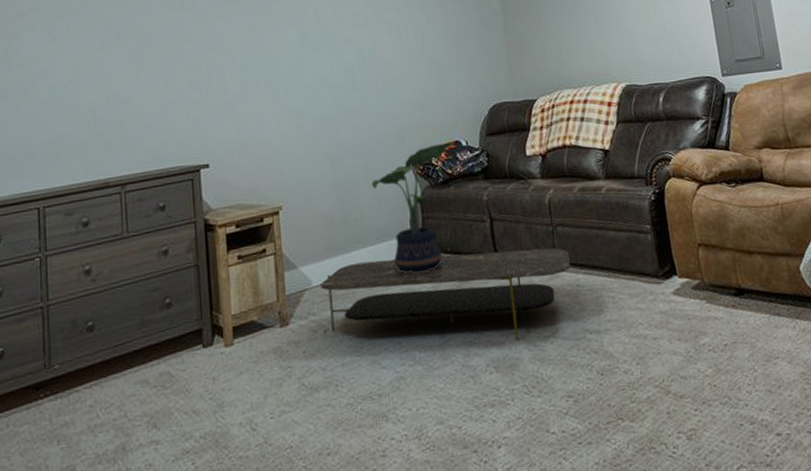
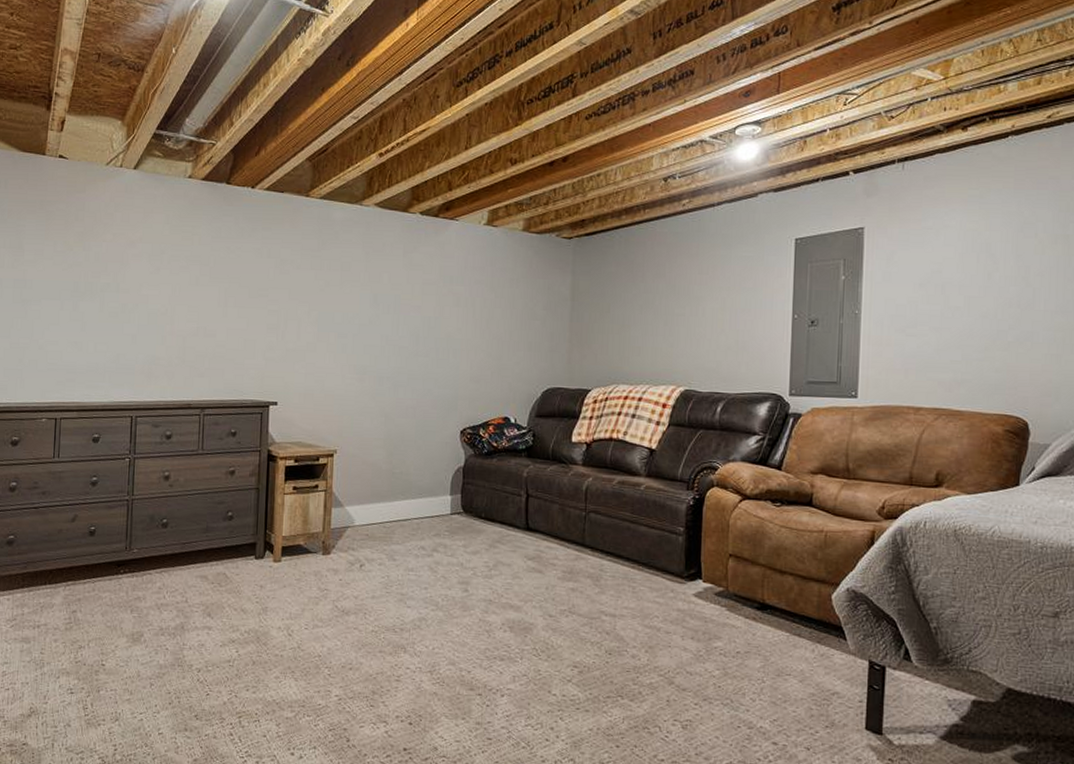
coffee table: present [319,248,571,340] -> none [361,511,597,607]
potted plant: present [372,141,455,274] -> none [421,417,504,532]

